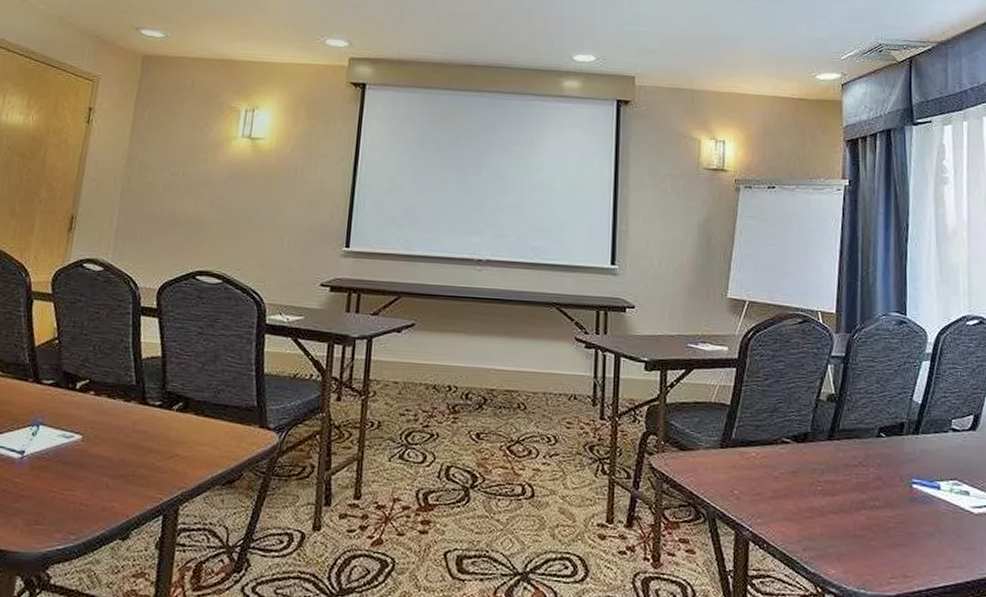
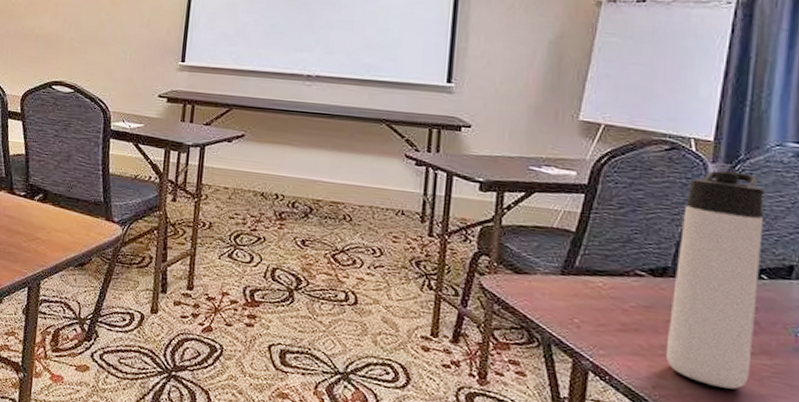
thermos bottle: none [811,340,879,543] -> present [665,170,765,390]

